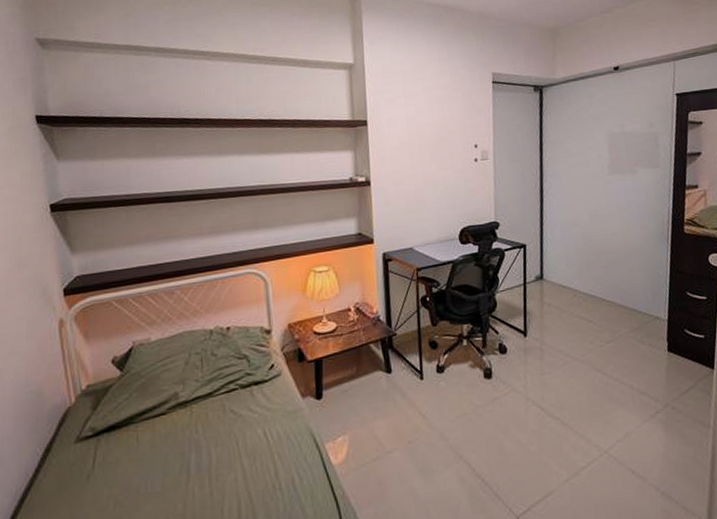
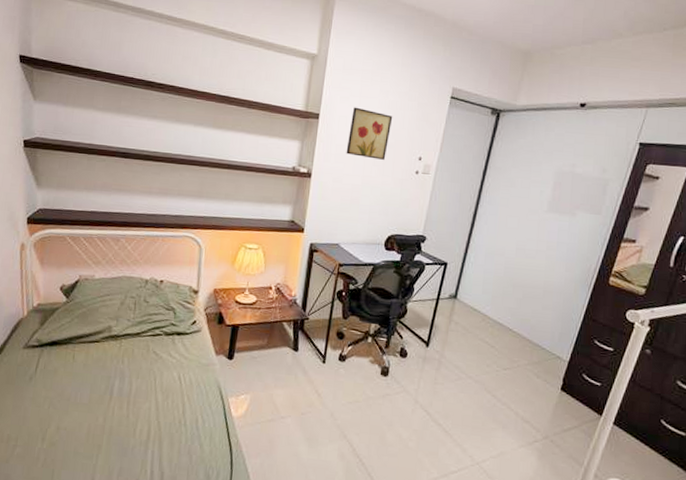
wall art: none [399,107,442,155] -> present [346,107,393,160]

